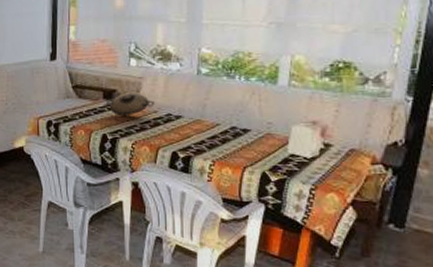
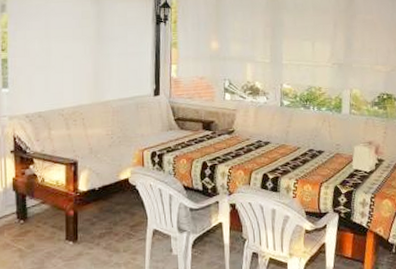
teapot: present [104,90,155,117] -> none [203,121,247,145]

